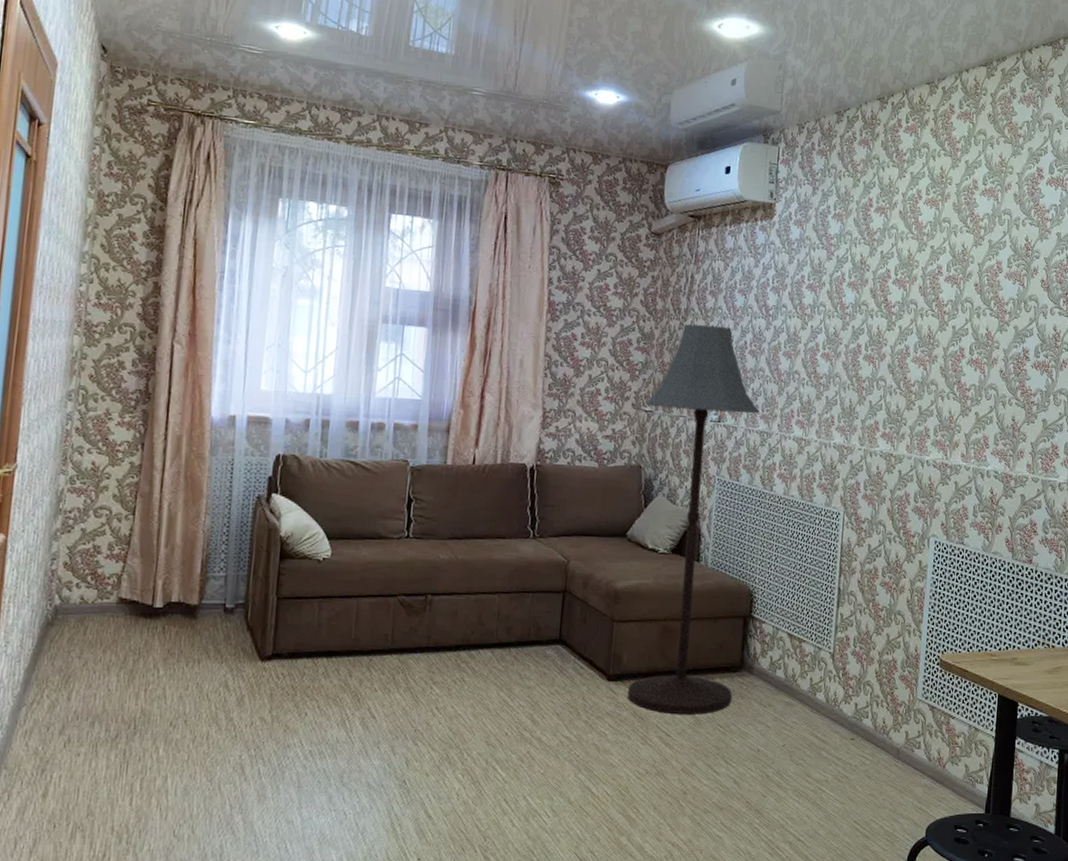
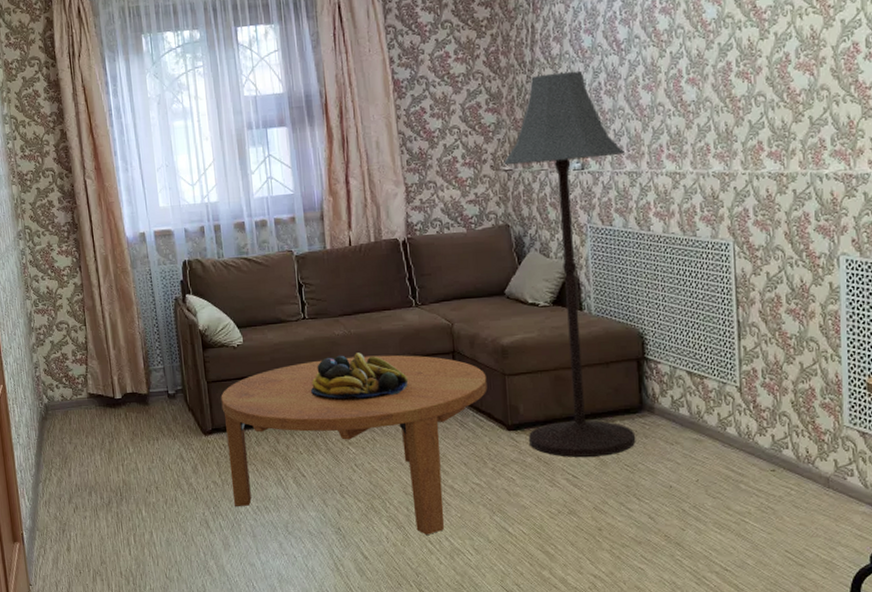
coffee table: none [281,585,595,792] -> present [220,355,487,535]
fruit bowl: none [400,581,512,633] -> present [311,352,409,399]

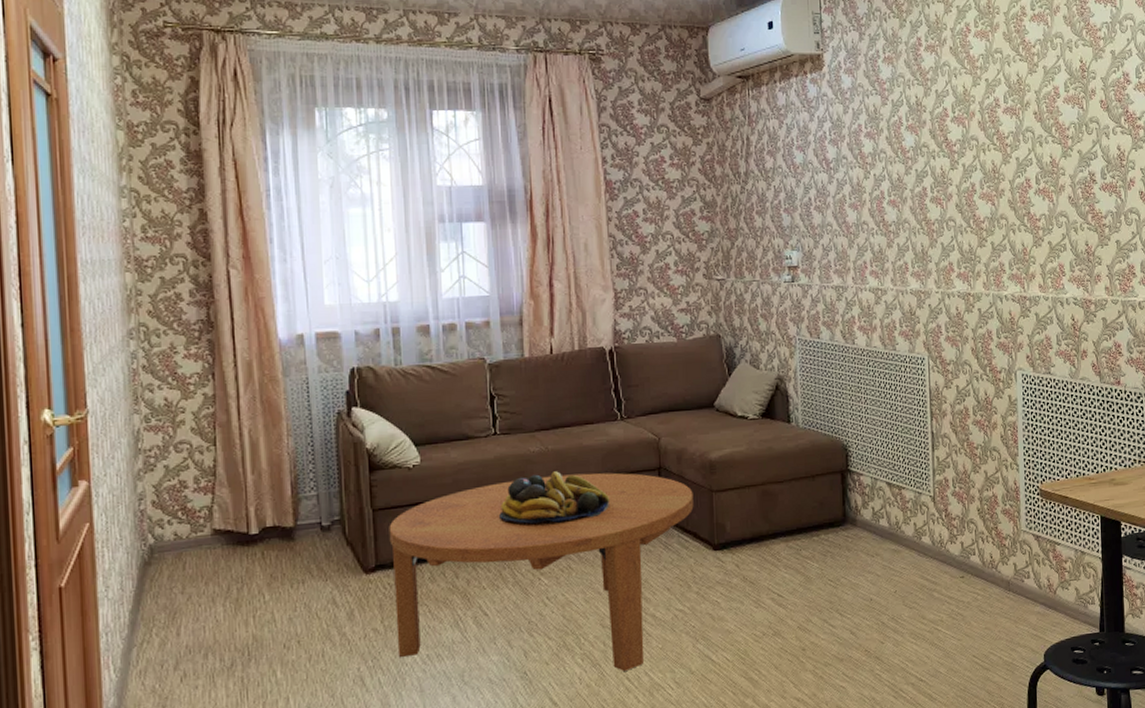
floor lamp: present [504,70,636,457] -> none [716,185,839,575]

